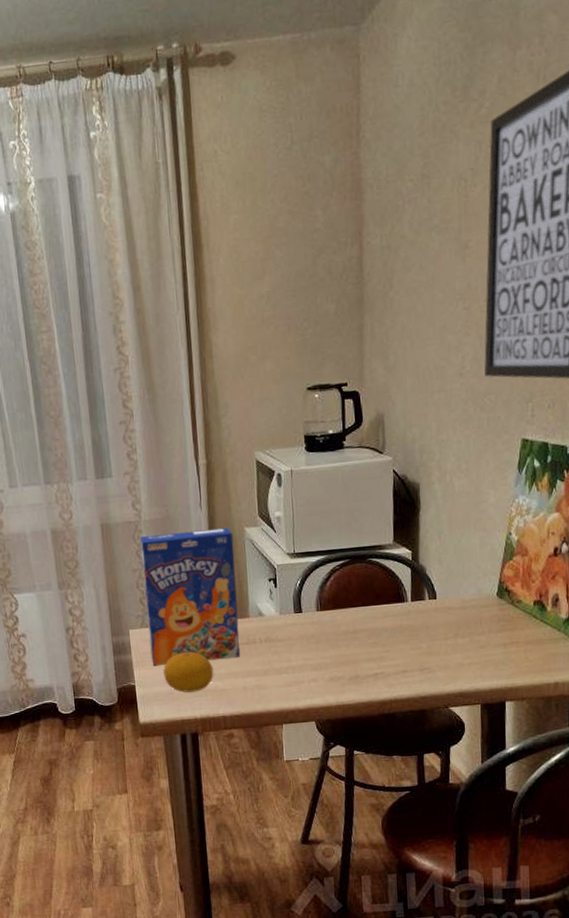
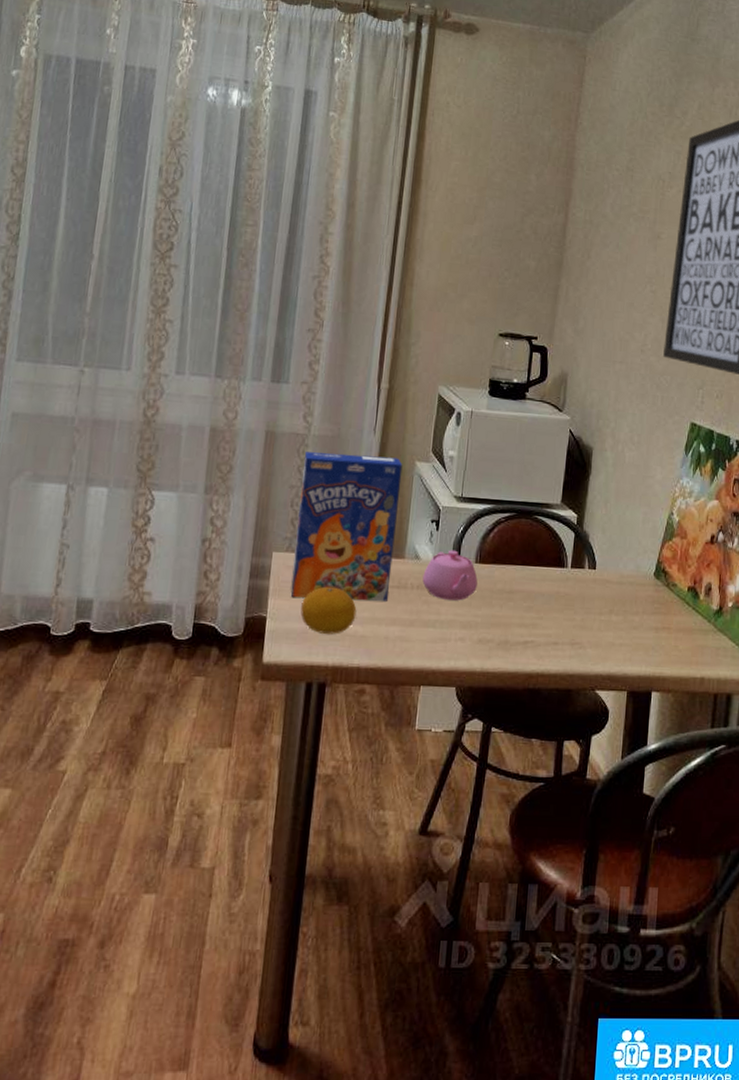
teapot: none [269,602,322,648] -> present [422,550,478,601]

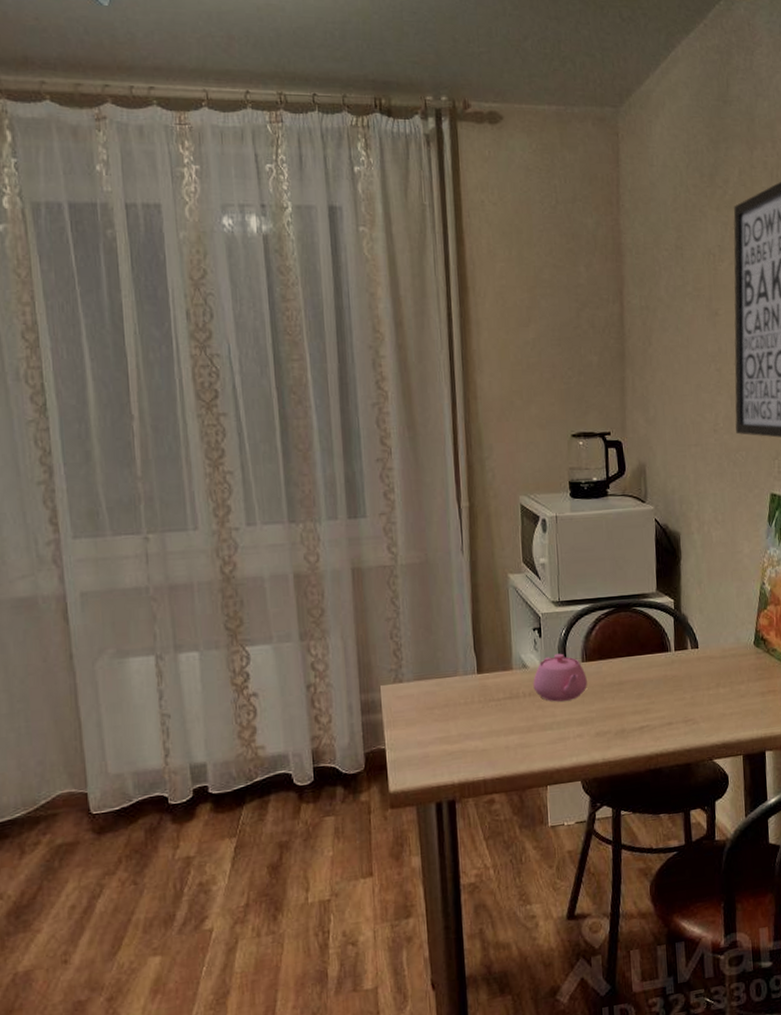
cereal box: present [290,452,403,601] -> none [396,574,503,726]
fruit: present [300,586,357,634] -> none [418,708,474,755]

